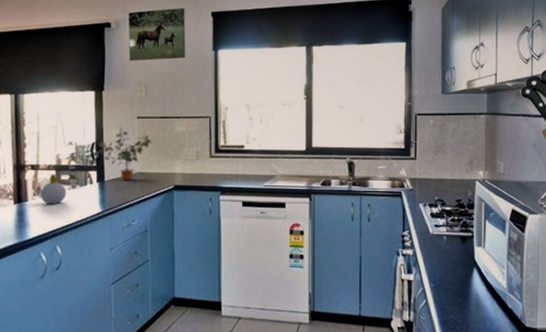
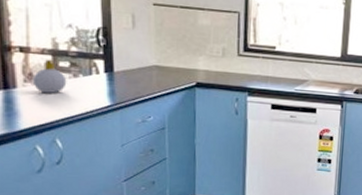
potted plant: present [96,131,152,181] -> none [102,18,171,74]

